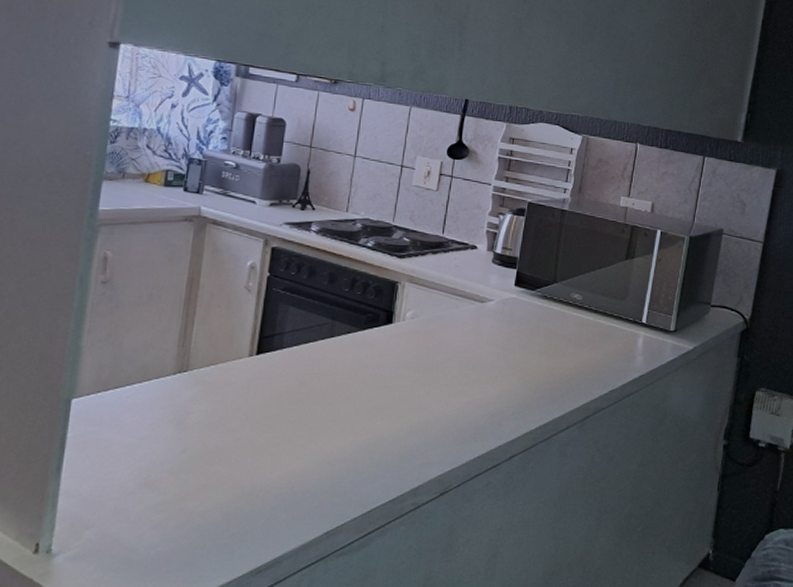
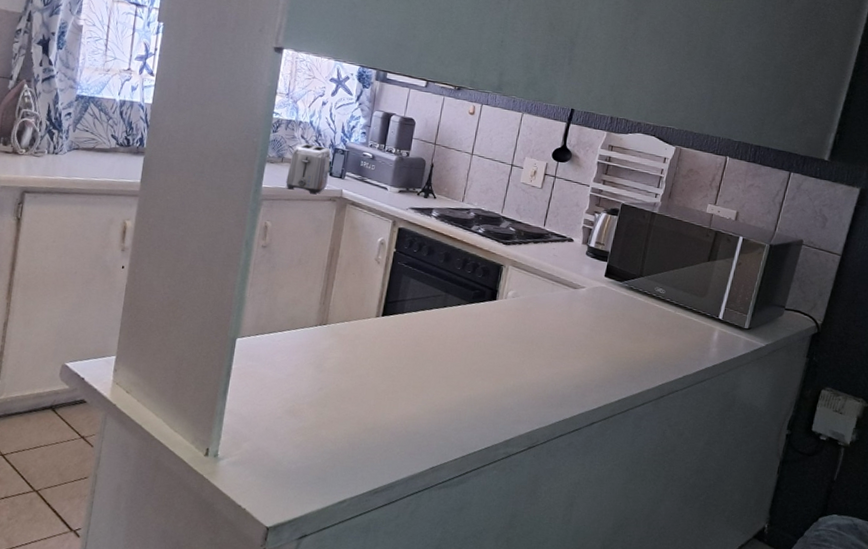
toaster: none [129,154,185,215] -> present [286,143,331,195]

